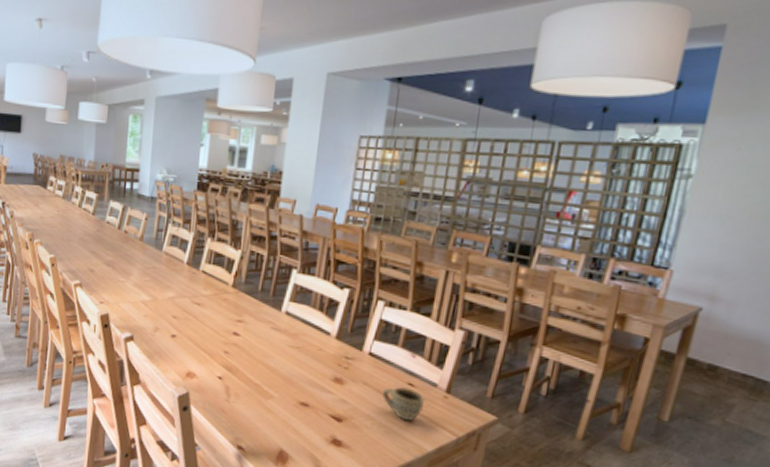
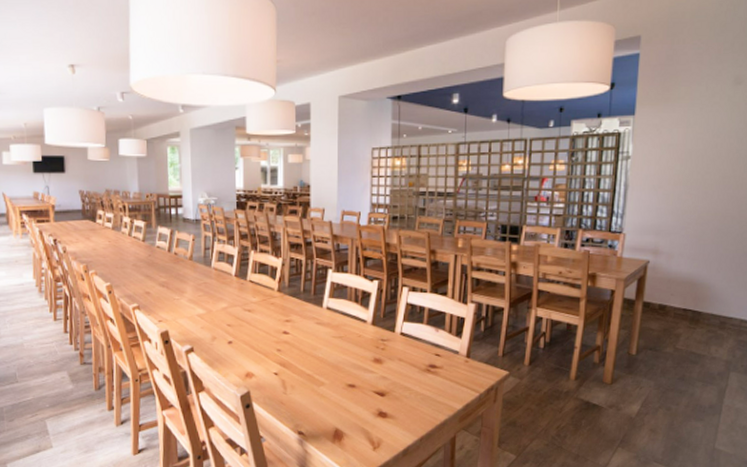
cup: present [381,386,426,421] -> none [415,357,451,387]

